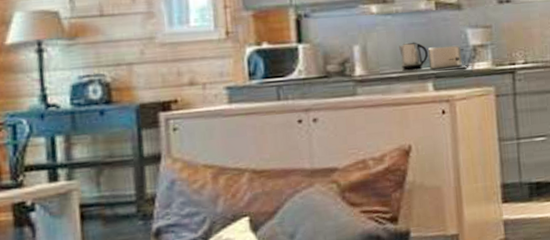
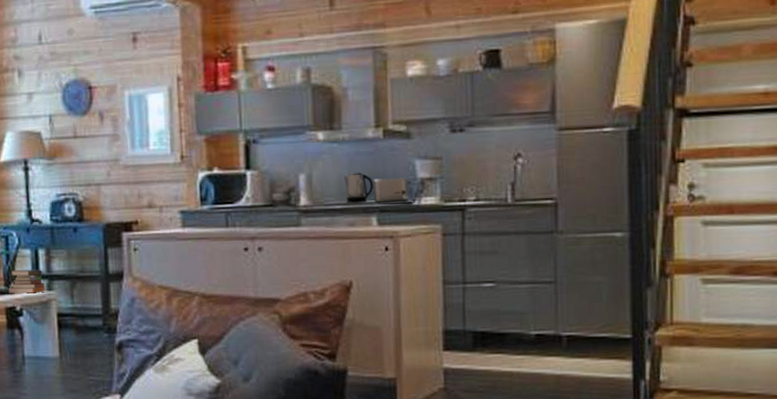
books: none [15,158,65,188] -> present [8,269,46,294]

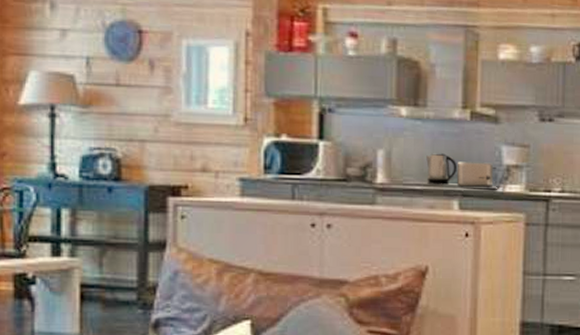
books: present [8,269,46,294] -> none [18,231,68,259]

